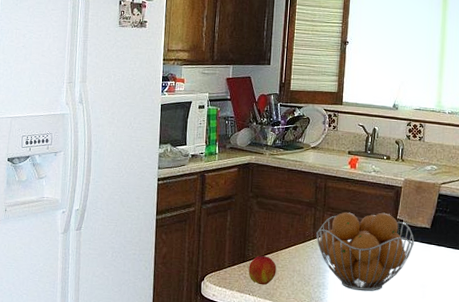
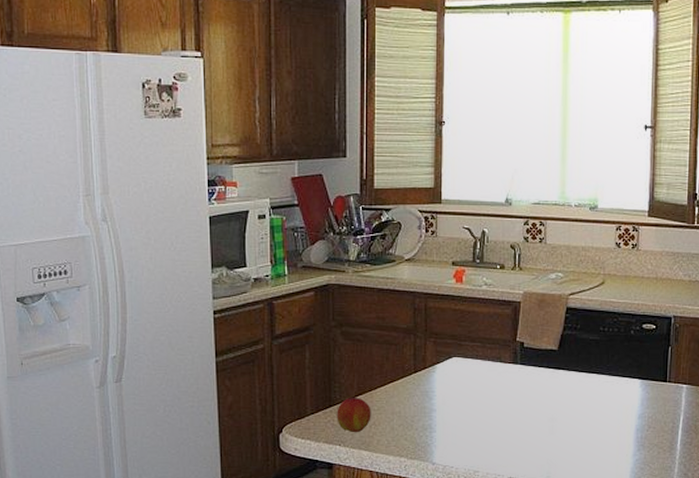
fruit basket: present [316,212,414,292] -> none [418,334,539,432]

